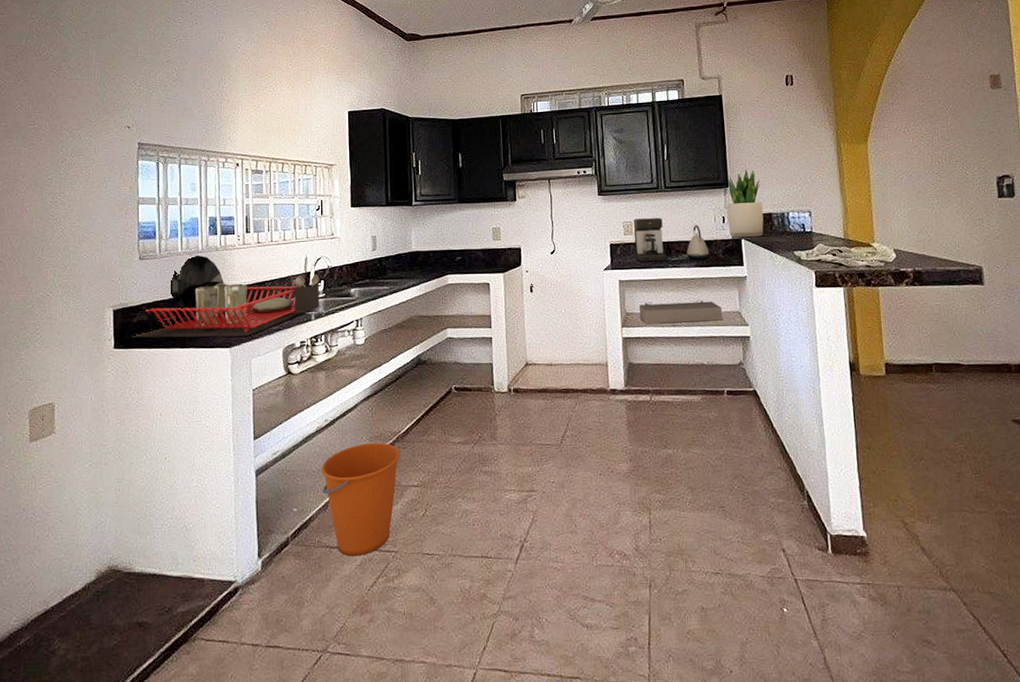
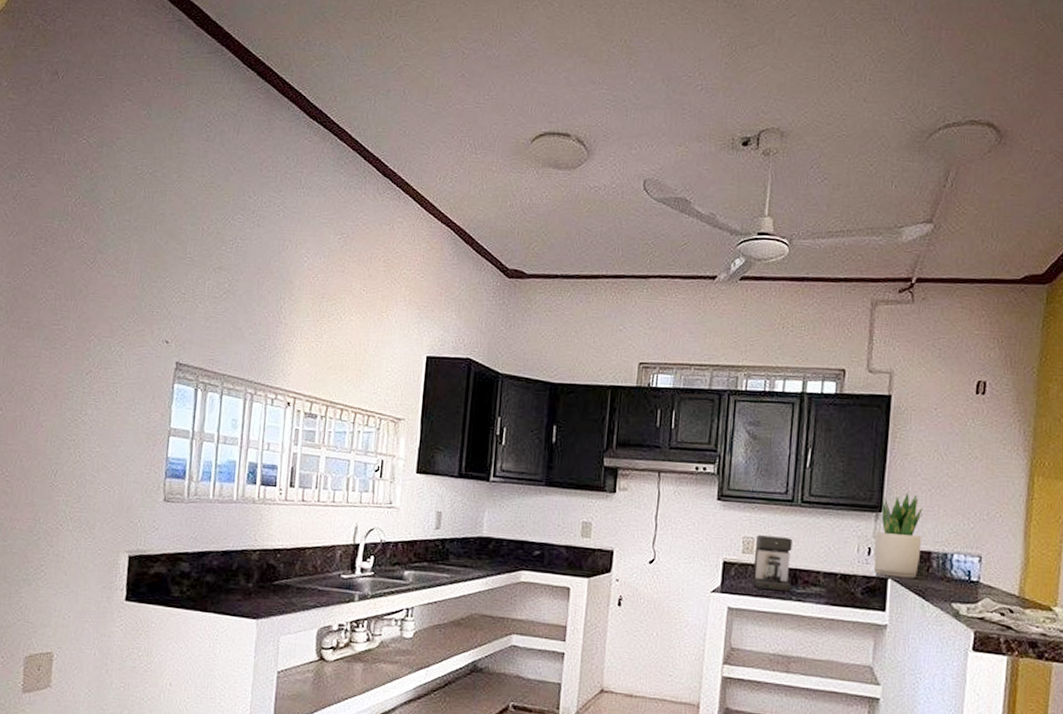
dish rack: present [131,255,320,338] -> none [146,504,370,610]
storage bin: present [638,299,722,325] -> none [746,638,850,674]
kettle: present [686,225,710,261] -> none [816,553,846,598]

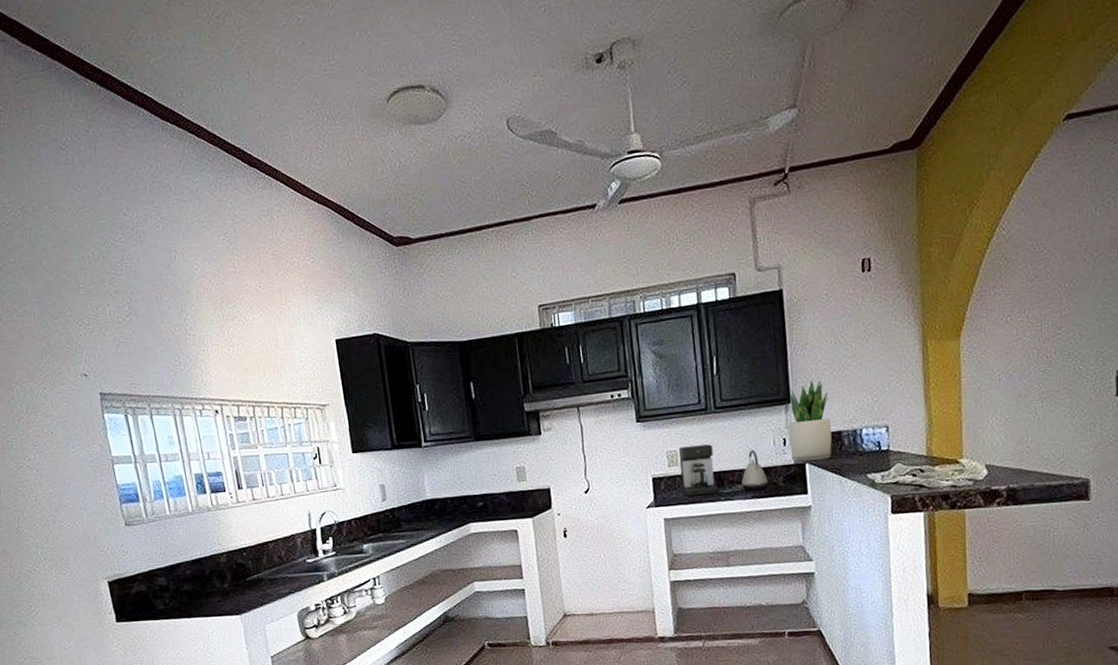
kettle: none [816,553,846,598] -> present [741,450,769,492]

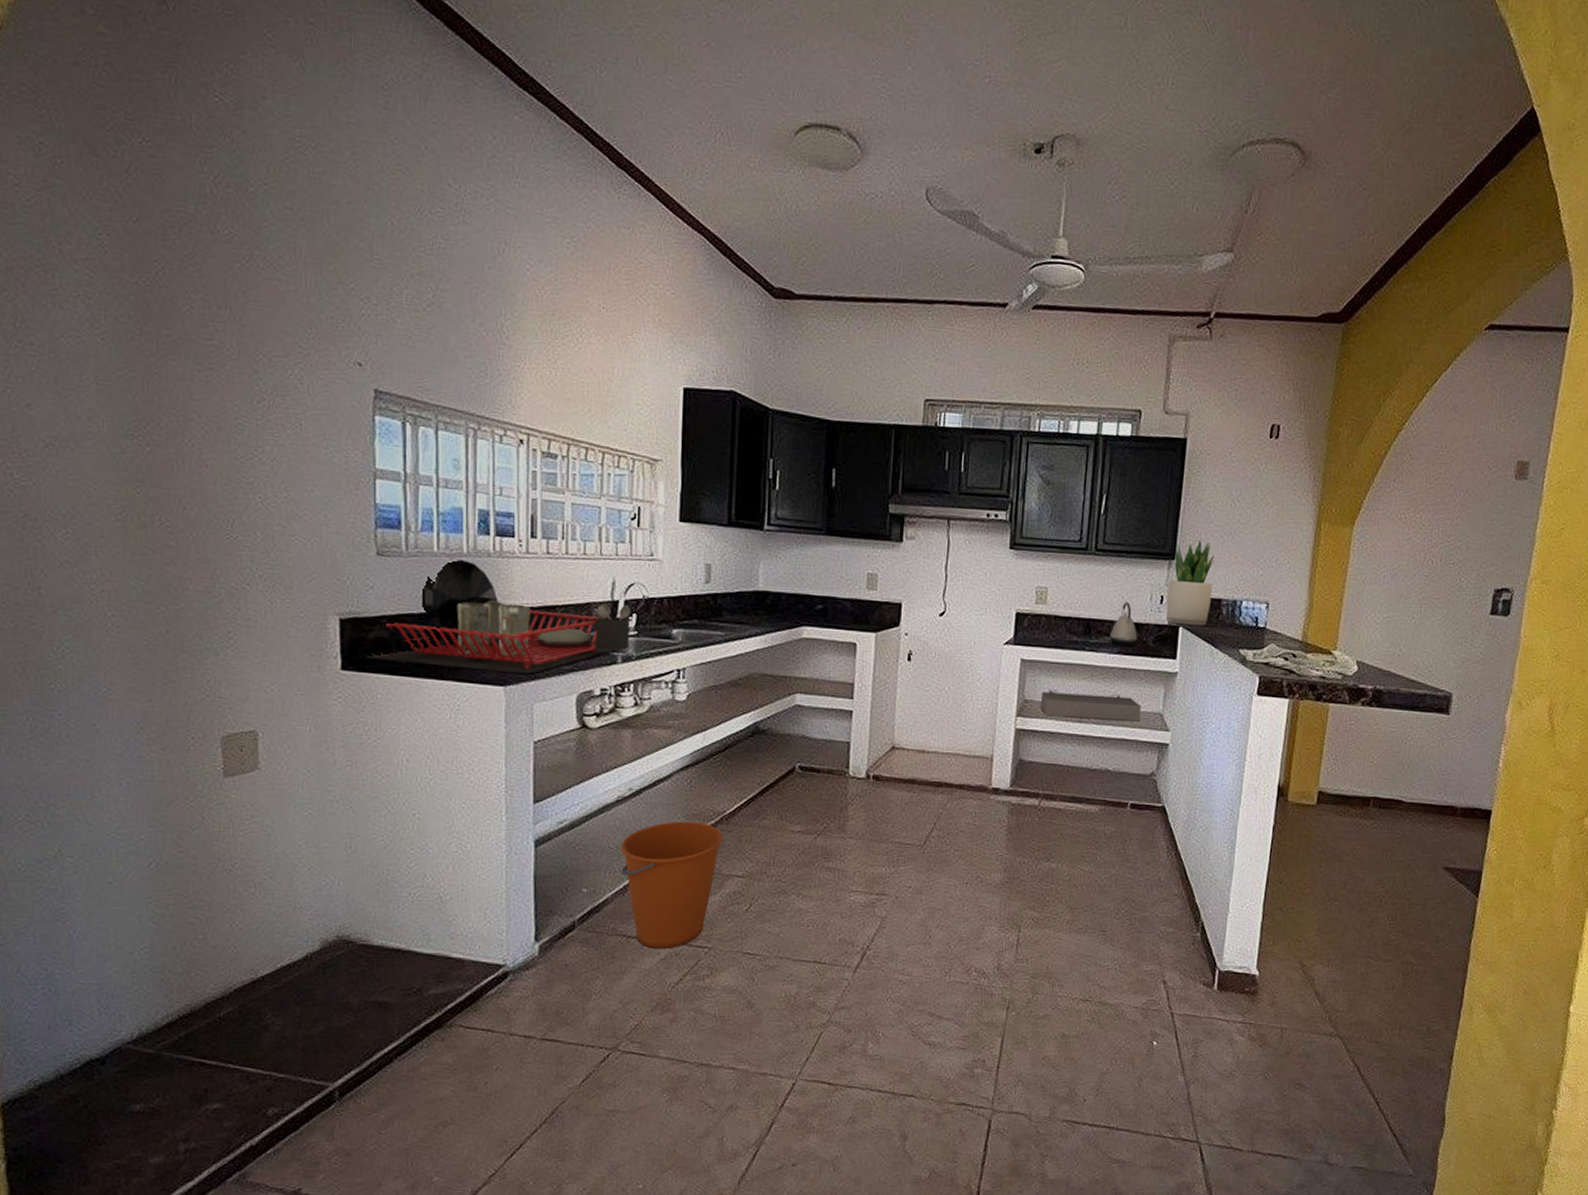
dish rack: none [132,517,331,610] -> present [366,558,631,675]
coffee maker: present [678,444,718,497] -> none [1045,585,1086,642]
storage bin: none [687,535,783,566] -> present [1040,689,1141,722]

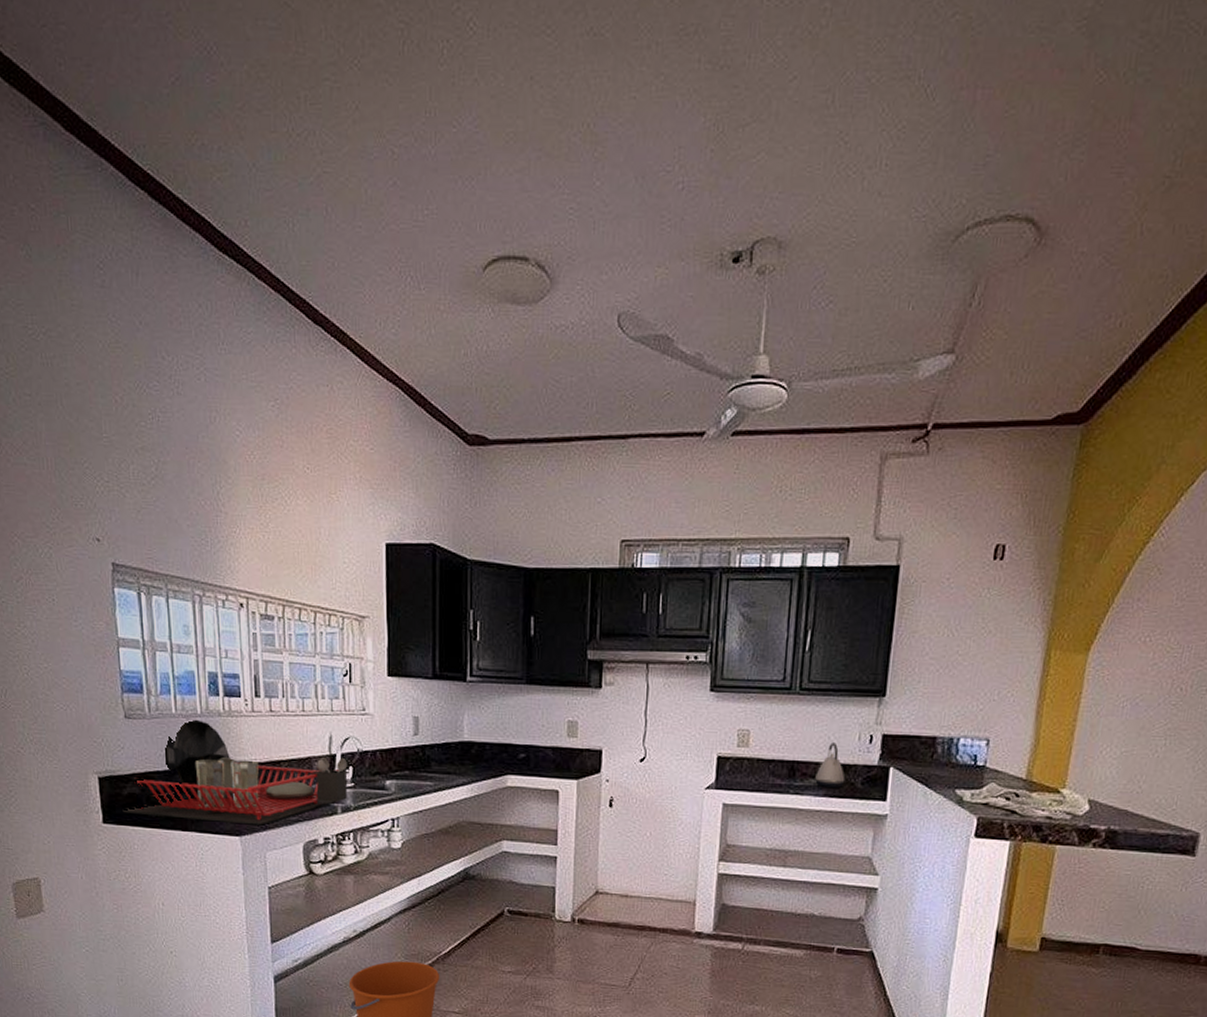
storage bin: present [1040,689,1141,722] -> none [743,834,848,866]
planter: present [1165,540,1216,626] -> none [875,675,931,766]

